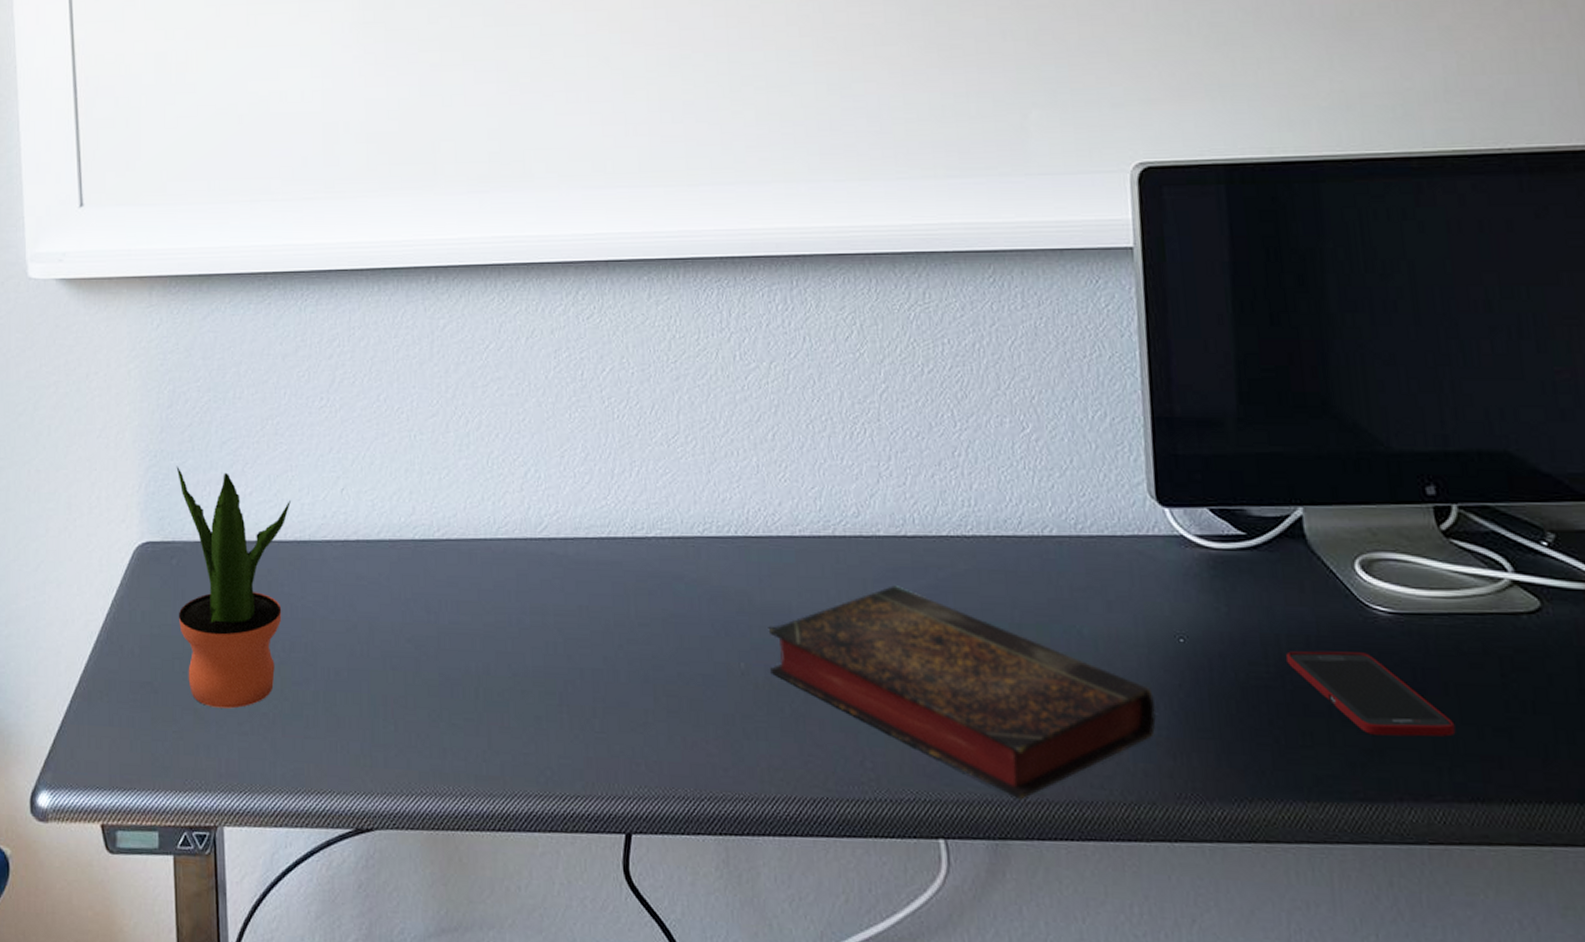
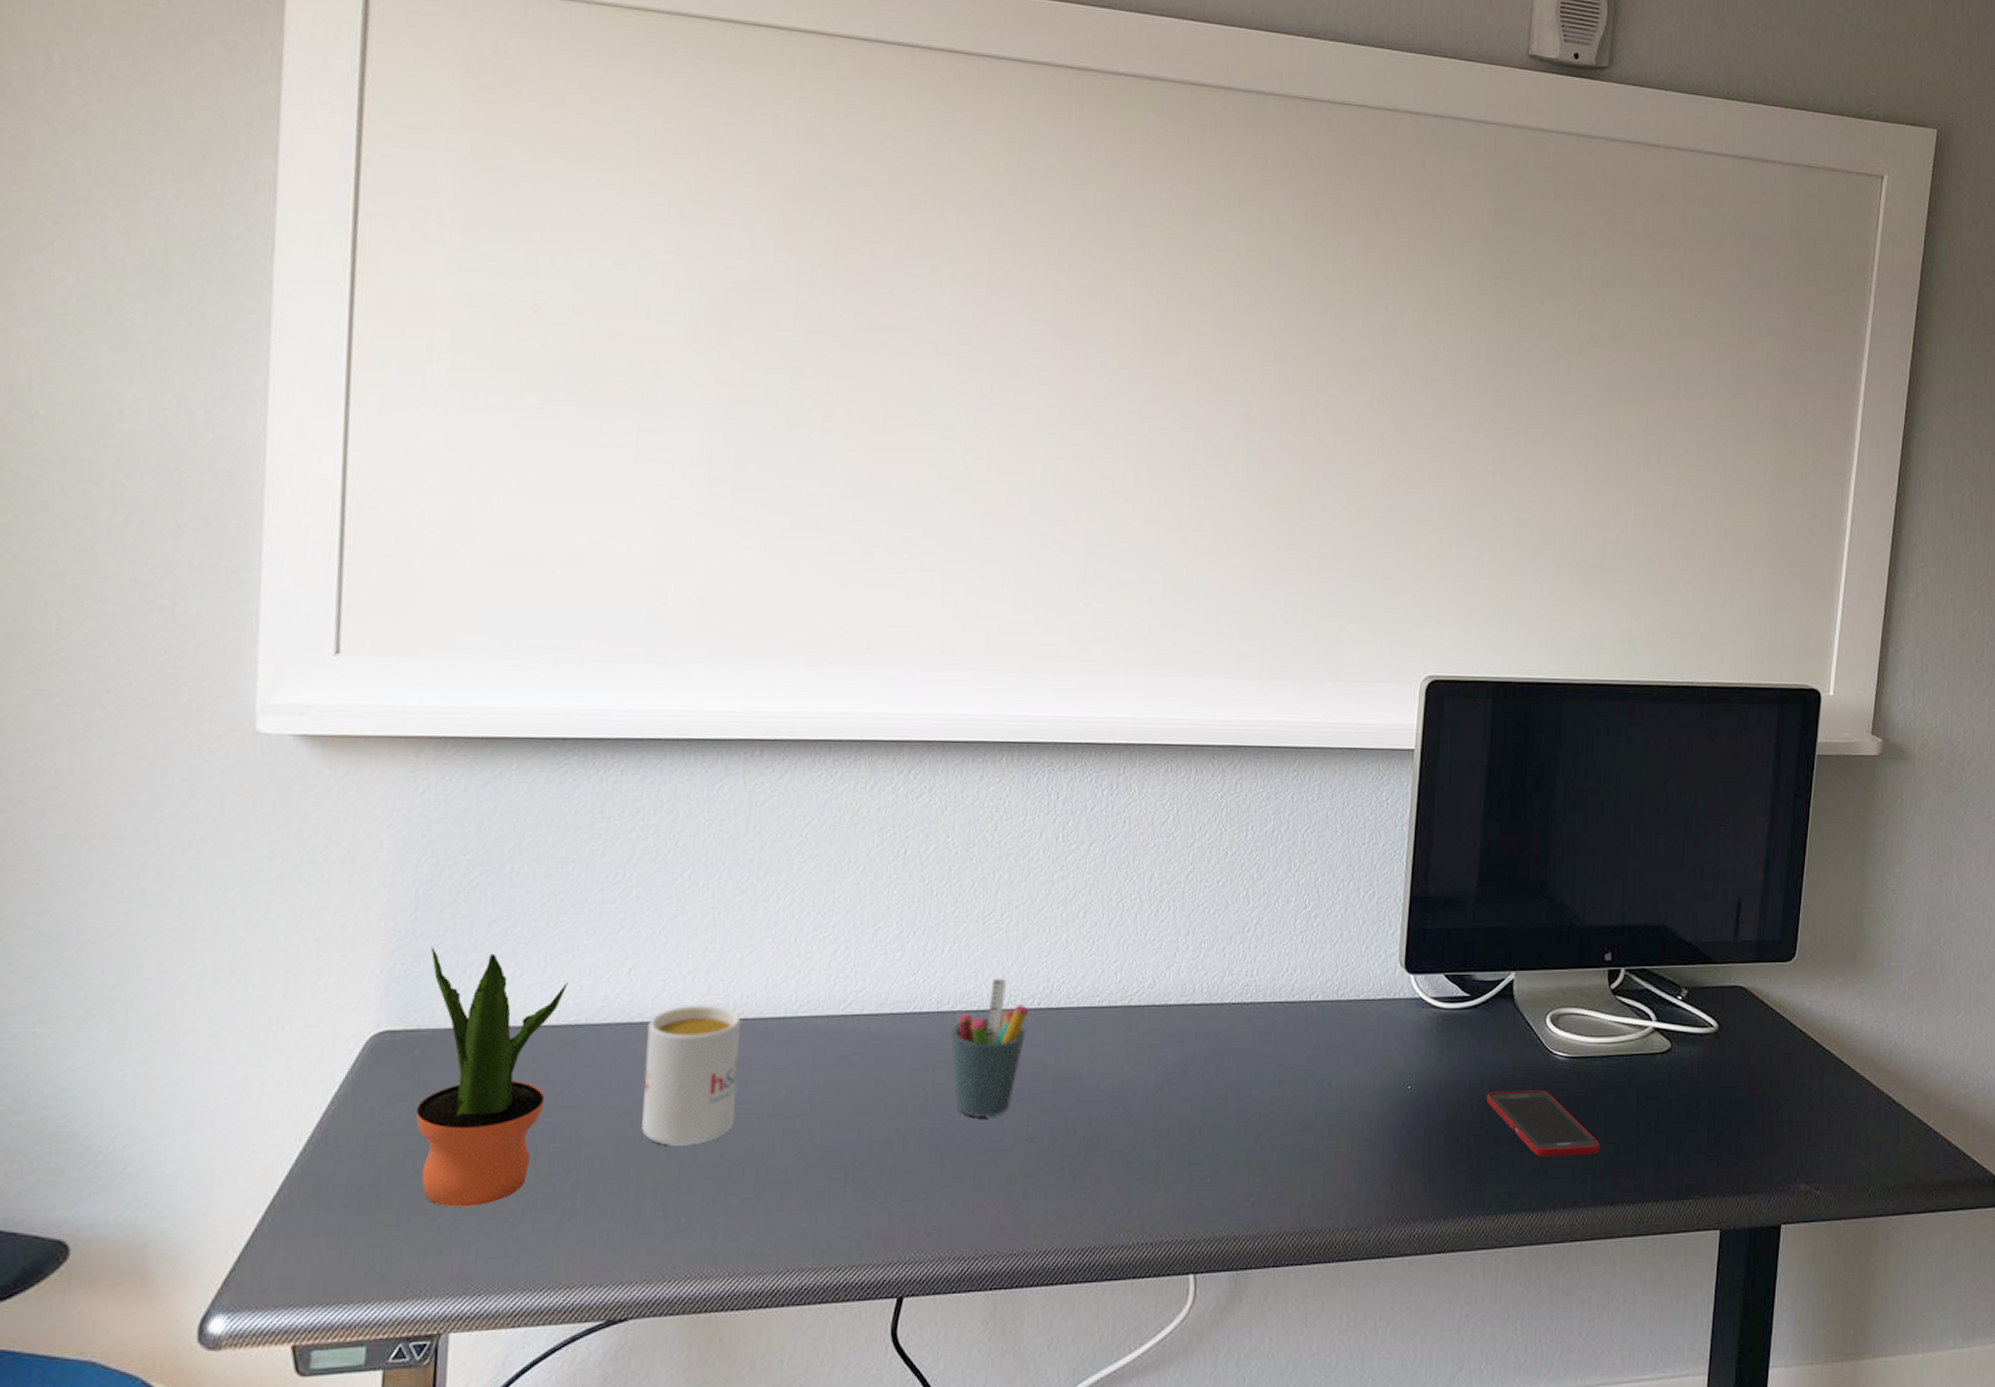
mug: none [363,524,449,662] -> present [642,1004,742,1146]
pen holder: none [648,503,727,650] -> present [950,978,1029,1117]
book: present [768,585,1156,800] -> none [1056,1049,1382,1234]

